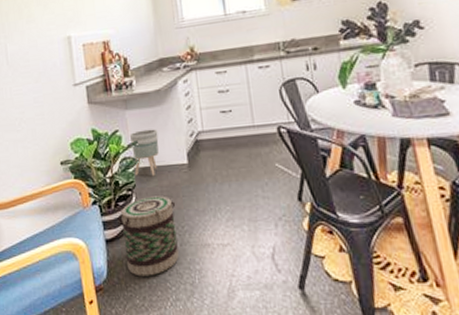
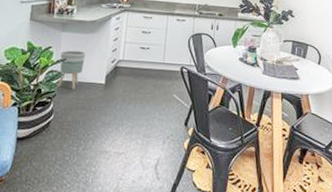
basket: present [119,195,179,277] -> none [31,106,86,173]

